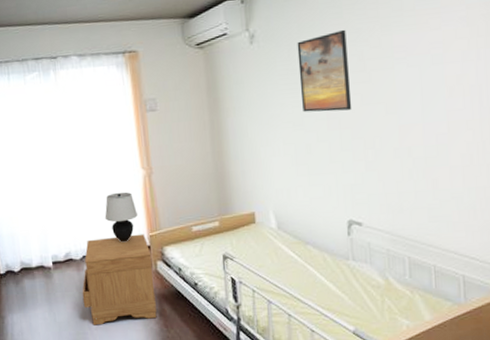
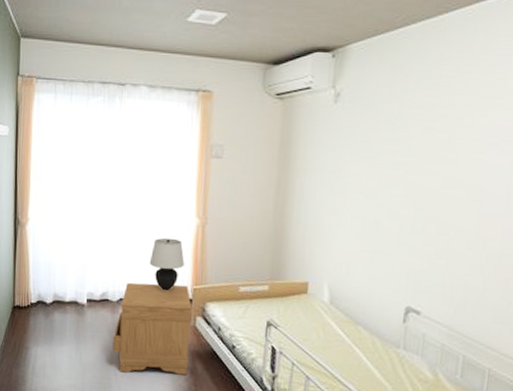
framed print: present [297,29,352,113] -> none [378,103,440,190]

